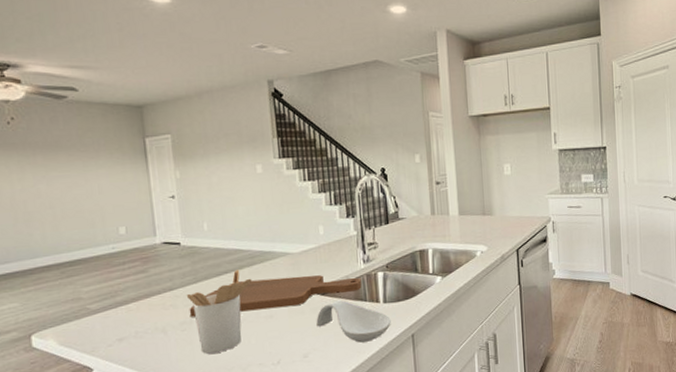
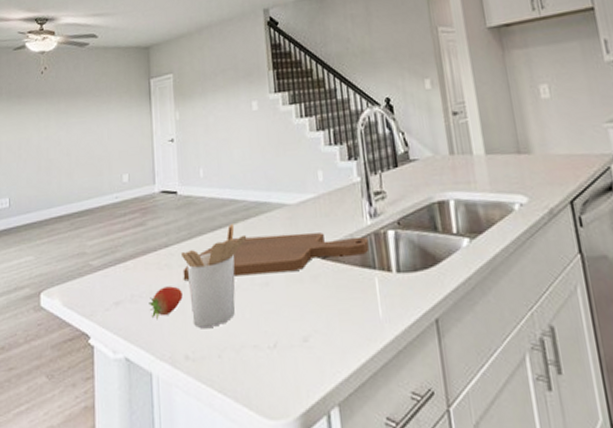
fruit: none [155,322,190,351] -> present [149,286,183,320]
spoon rest: present [316,300,391,343] -> none [317,266,408,326]

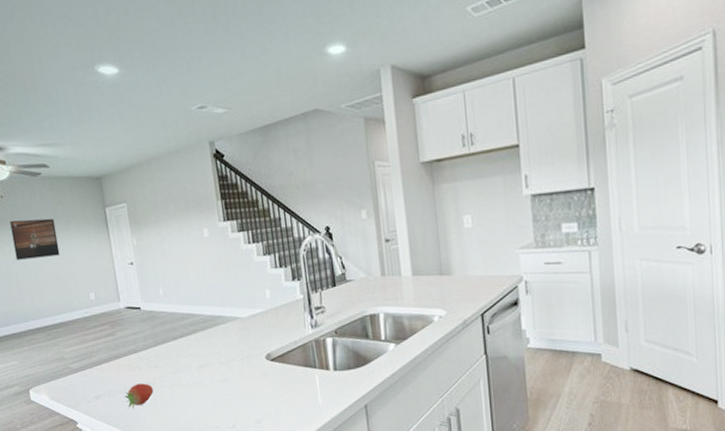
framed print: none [49,90,97,137] -> present [10,218,60,260]
utensil holder: present [182,224,247,328] -> none [149,334,206,414]
cutting board: present [183,233,369,280] -> none [151,340,311,379]

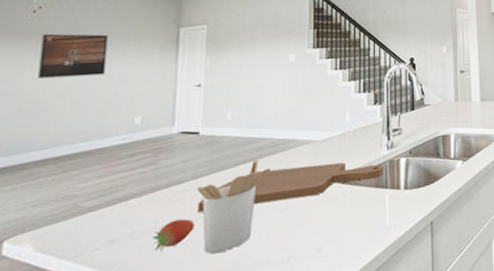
utensil holder: none [149,334,206,414] -> present [198,159,271,254]
cutting board: none [151,340,311,379] -> present [197,162,384,212]

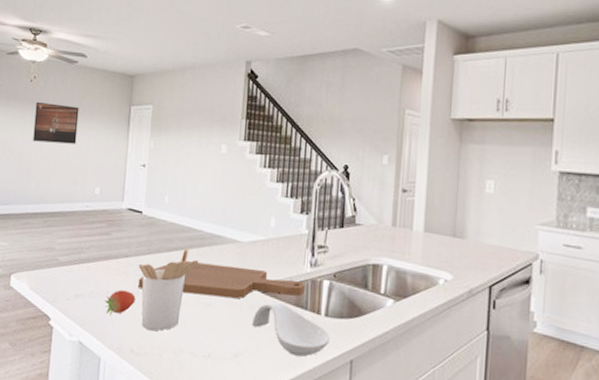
spoon rest: none [334,188,411,233] -> present [252,302,330,357]

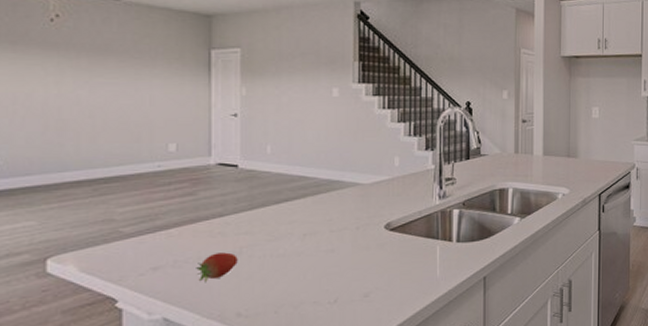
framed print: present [33,101,79,144] -> none [63,46,134,96]
cutting board: present [138,261,305,299] -> none [239,208,435,247]
utensil holder: present [139,248,199,331] -> none [239,198,315,289]
spoon rest: present [252,302,330,357] -> none [382,237,463,283]

